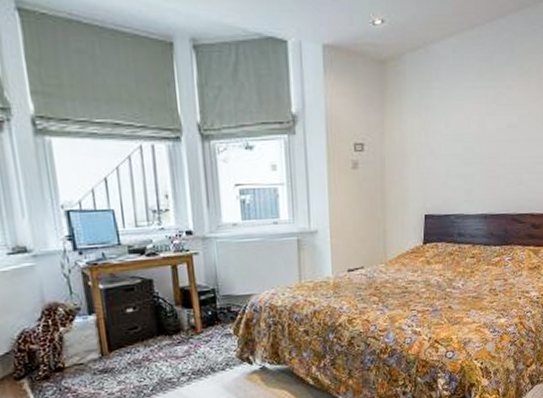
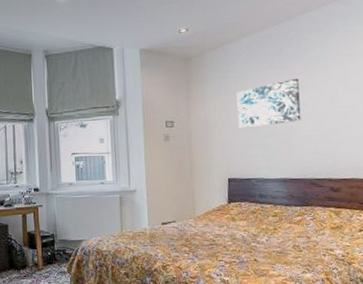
wall art: none [439,93,508,154] -> present [236,78,301,129]

